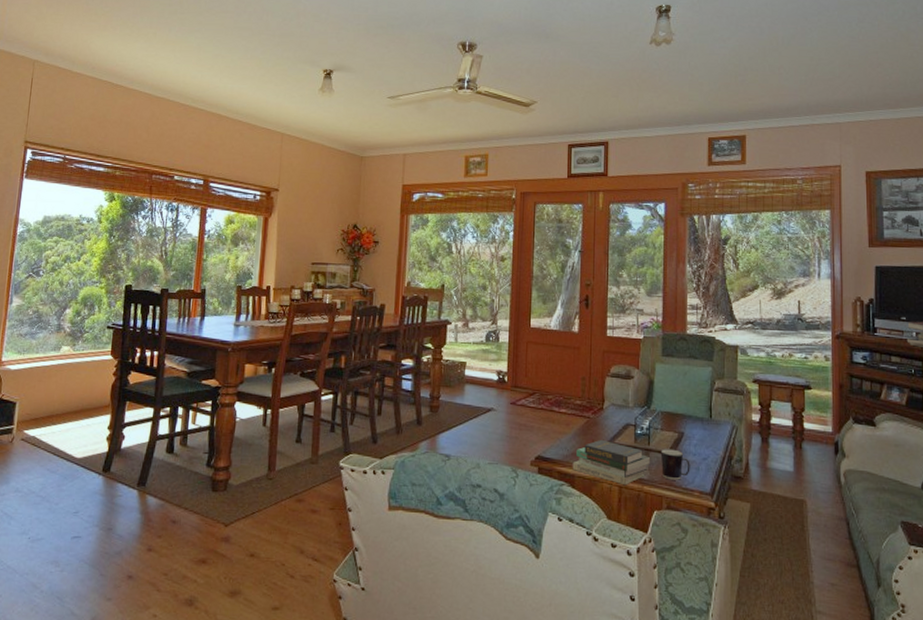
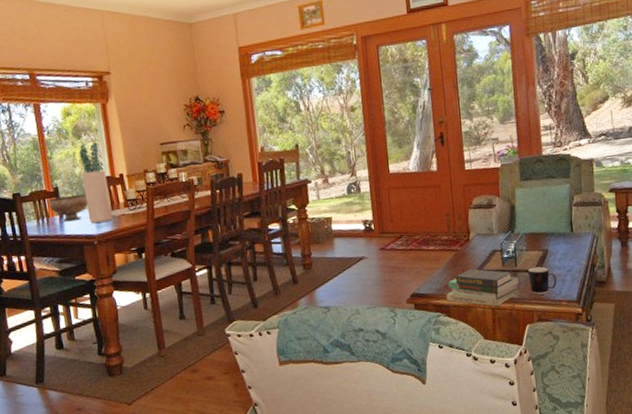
bowl: none [193,299,231,325] -> present [48,194,88,222]
vase: none [228,245,255,331] -> present [78,135,113,224]

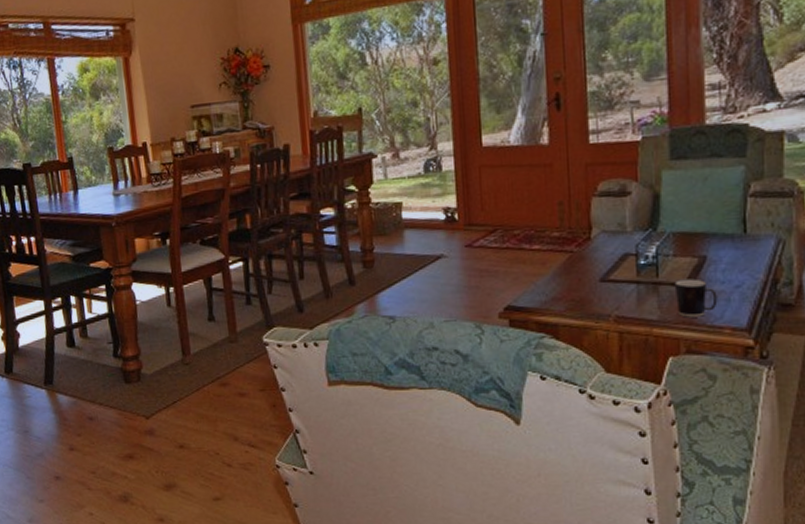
bowl: present [48,194,88,222] -> none [61,166,106,199]
vase: present [78,135,113,224] -> none [96,95,134,202]
books: present [446,269,518,307] -> none [554,278,660,330]

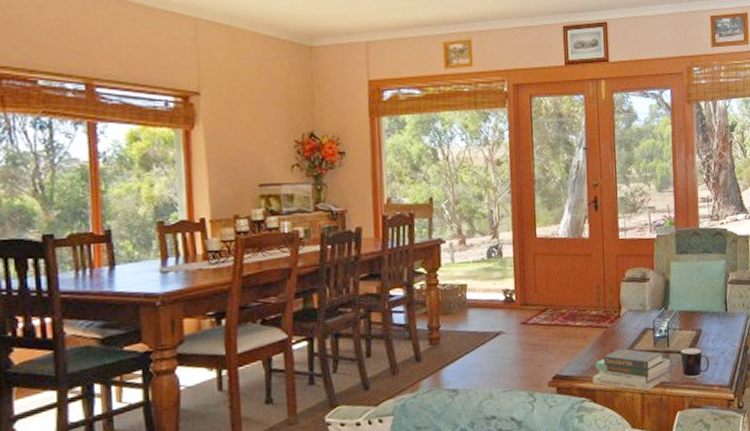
books: none [554,278,660,330] -> present [592,348,670,392]

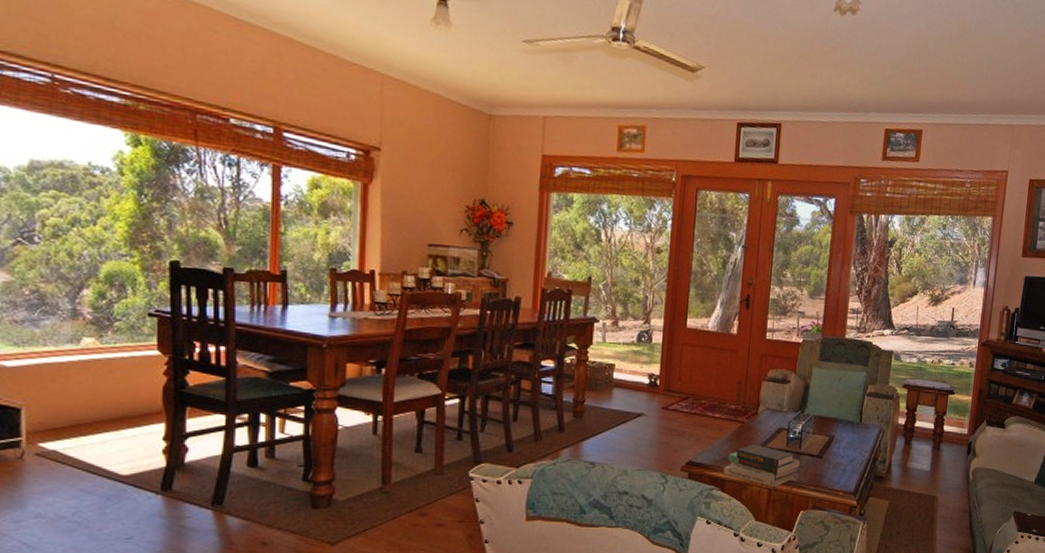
mug: present [680,347,710,379] -> none [810,452,838,481]

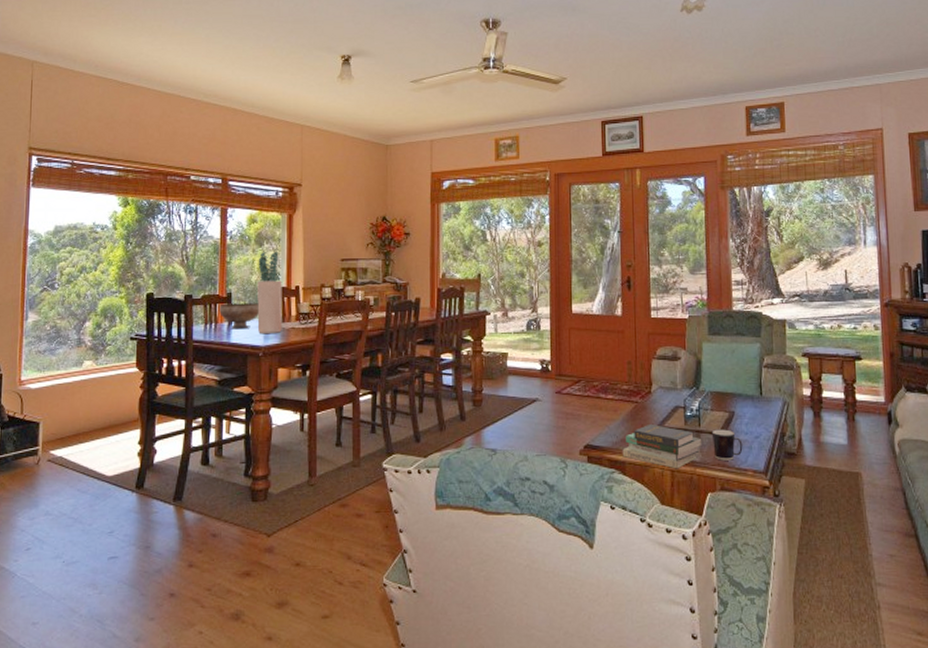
bowl: none [271,282,322,315] -> present [219,303,259,330]
vase: none [320,218,353,324] -> present [257,244,282,335]
mug: none [810,452,838,481] -> present [711,429,743,461]

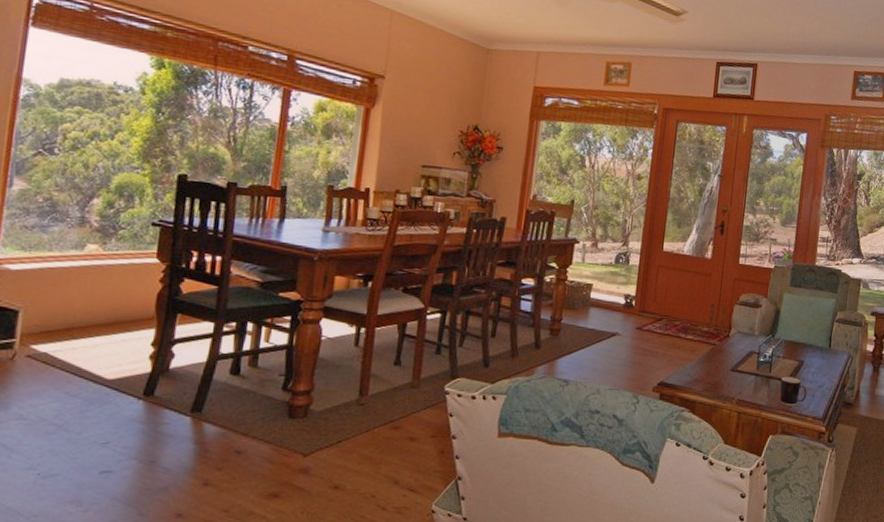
bowl: present [219,303,259,330] -> none [269,197,319,229]
vase: present [257,244,282,335] -> none [315,139,351,238]
books: present [622,425,701,469] -> none [694,367,770,412]

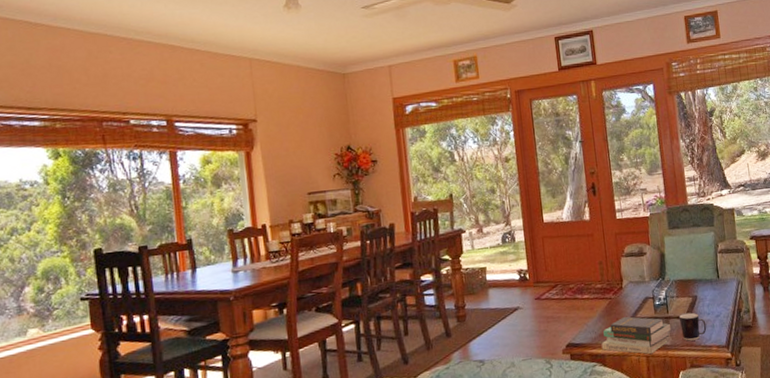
books: none [694,367,770,412] -> present [601,316,671,355]

